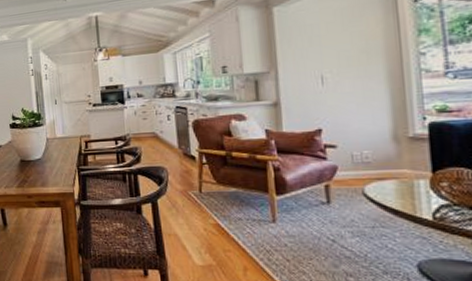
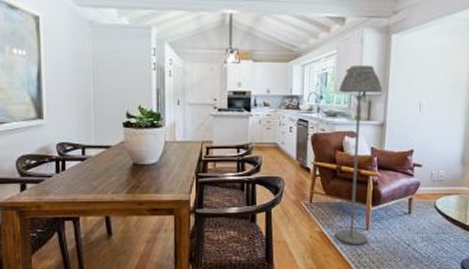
floor lamp: none [217,42,276,239] -> present [336,64,382,244]

